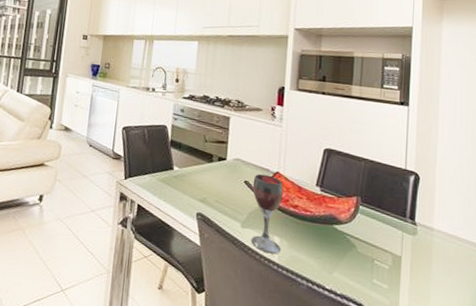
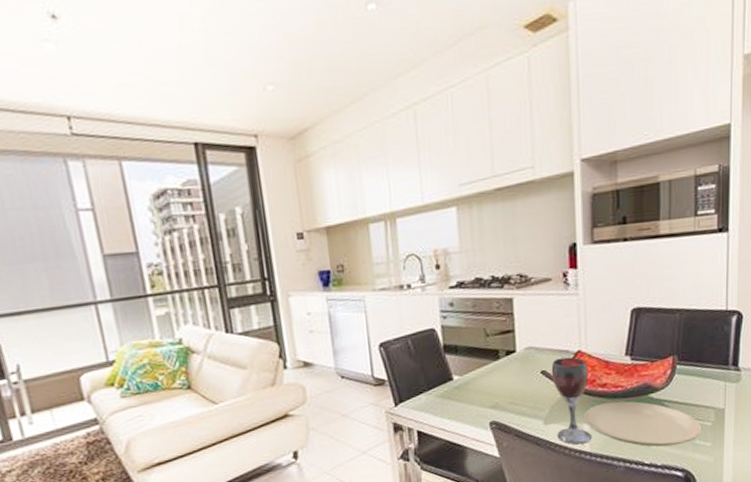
plate: none [276,221,379,279] -> present [585,401,701,447]

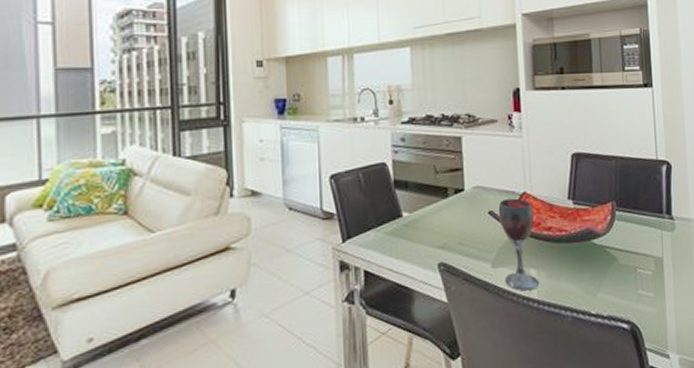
plate: present [585,401,701,447] -> none [531,246,643,296]

